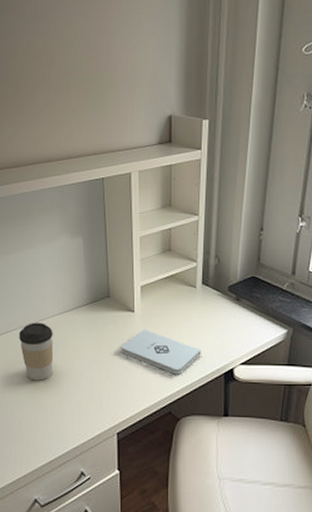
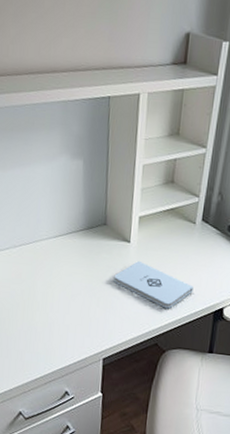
coffee cup: present [19,323,54,381] -> none [12,243,47,302]

